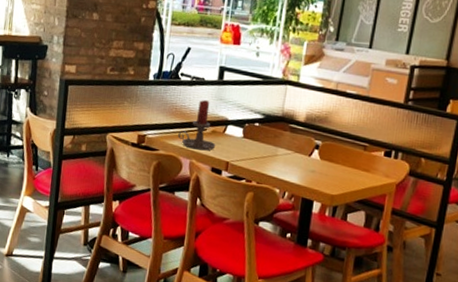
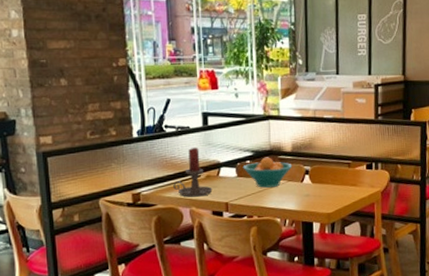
fruit bowl: none [250,122,303,156] -> present [243,157,293,188]

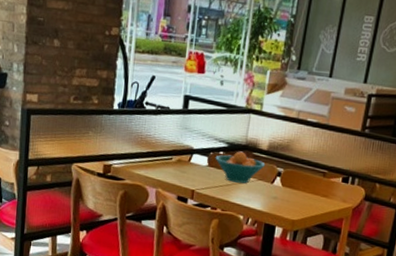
candle holder: present [173,147,213,197] -> none [144,128,182,180]

